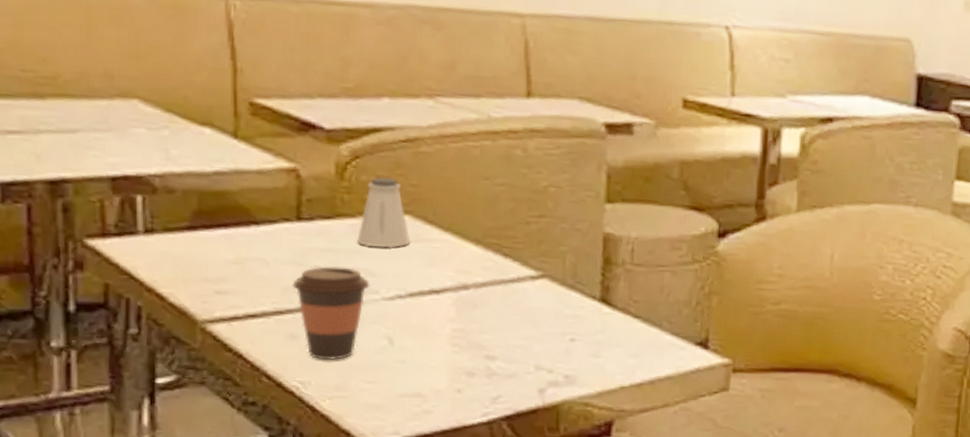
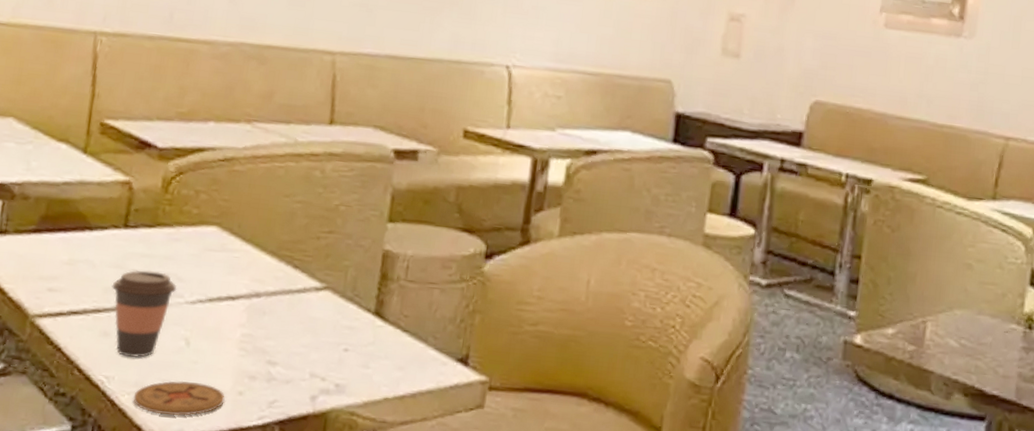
coaster: none [336,381,442,419] -> present [133,380,225,416]
saltshaker: present [357,176,411,248] -> none [171,191,216,256]

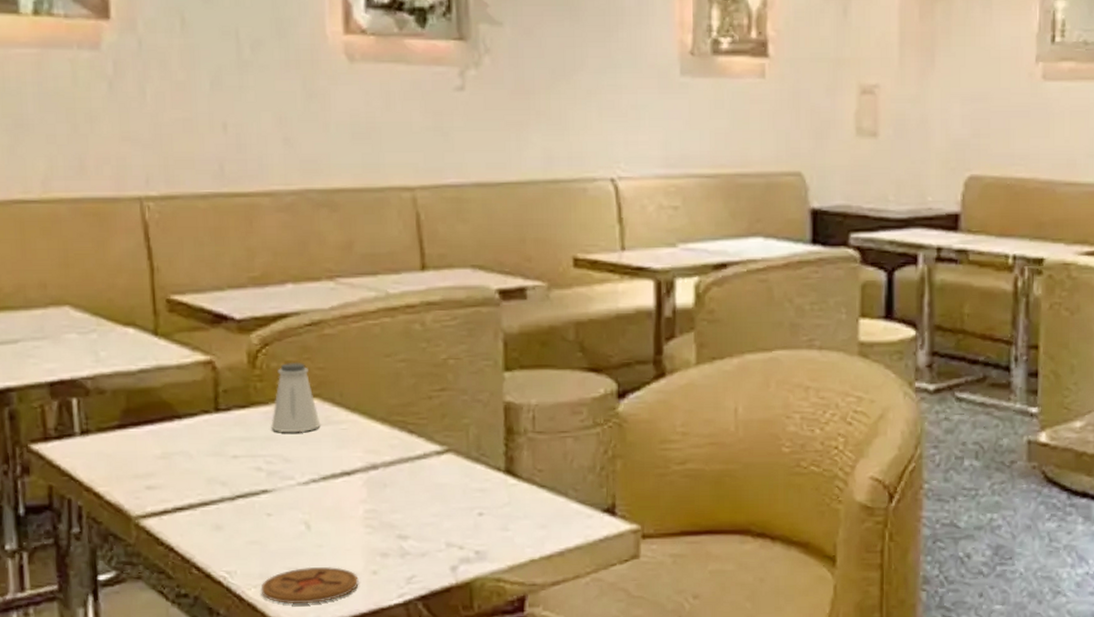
coffee cup: present [111,270,177,357] -> none [214,455,286,549]
saltshaker: none [171,191,216,256] -> present [271,362,321,433]

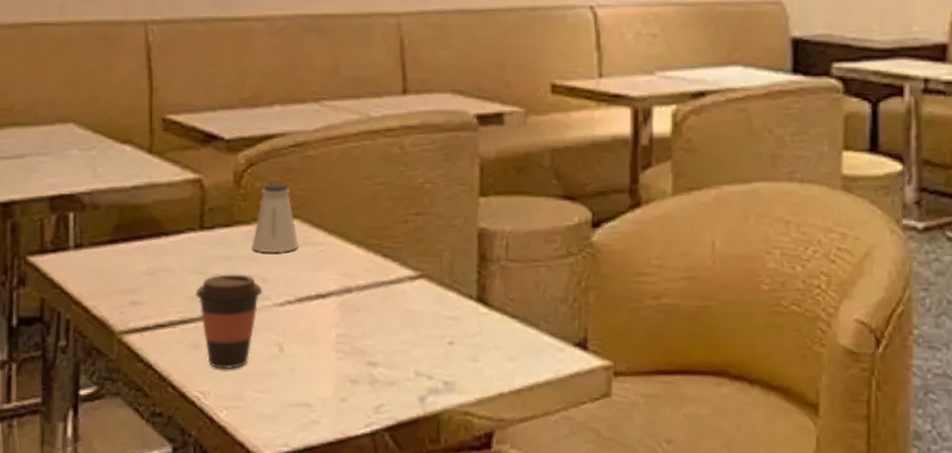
coffee cup: none [214,455,286,549] -> present [195,274,263,370]
coaster: present [260,566,359,605] -> none [232,390,328,430]

